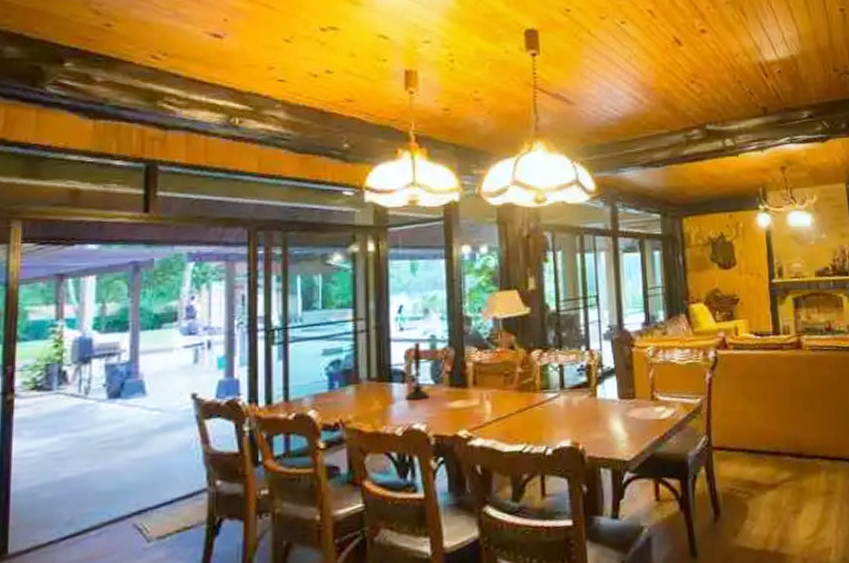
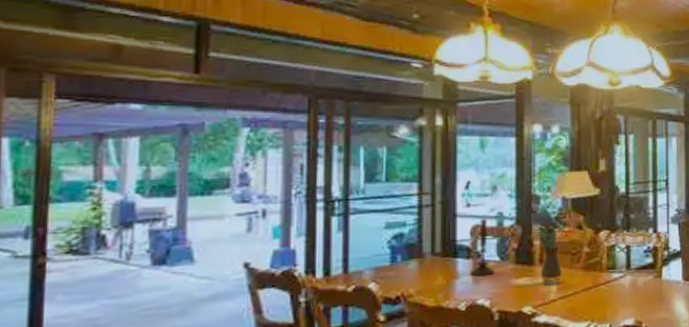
vase: none [468,344,496,409] -> present [536,222,562,286]

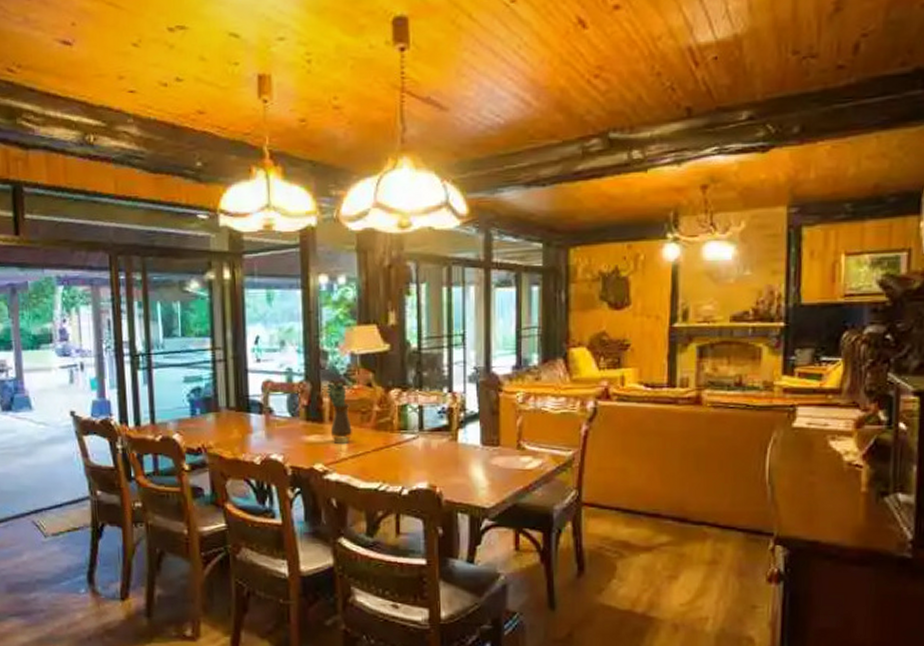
candle: present [470,217,495,277] -> none [263,373,286,432]

